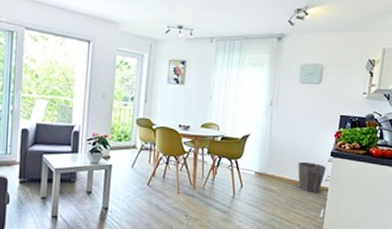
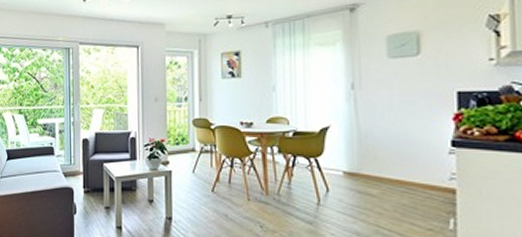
waste bin: present [297,161,326,192] -> none [404,155,448,196]

